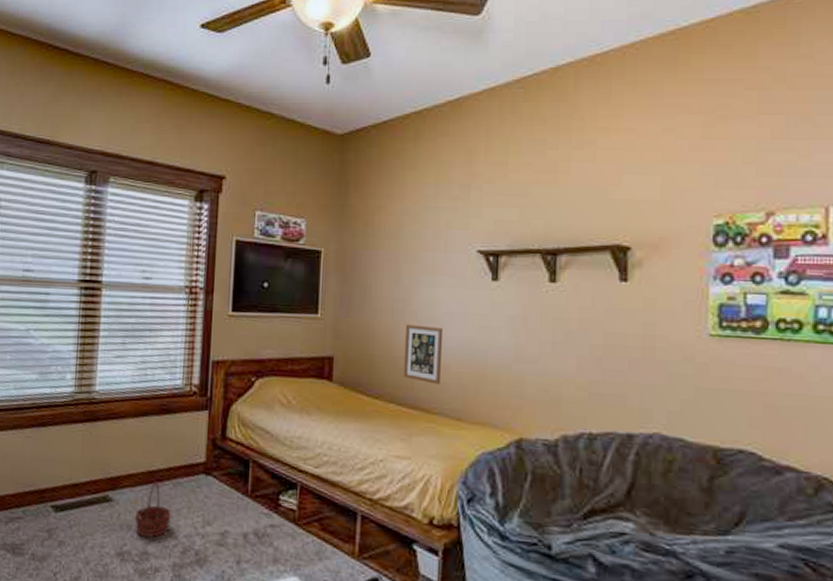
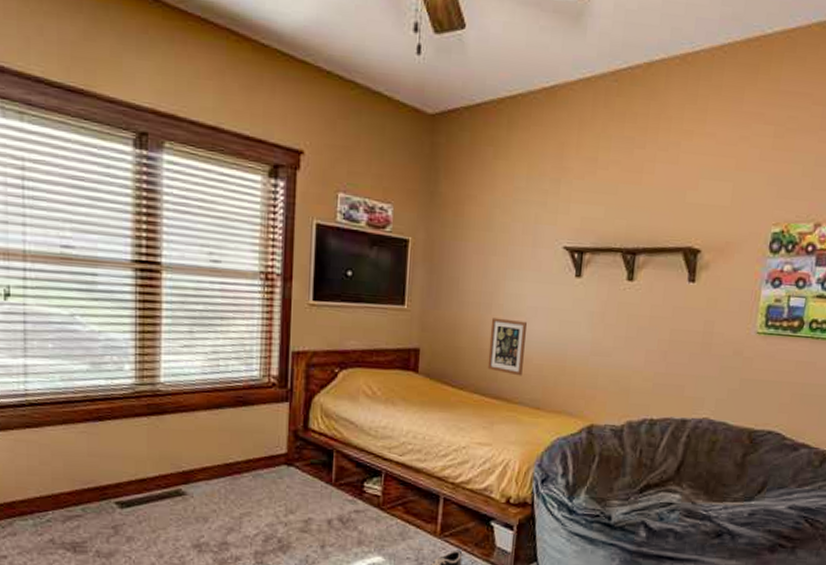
basket: present [134,481,171,538] -> none [211,474,251,529]

